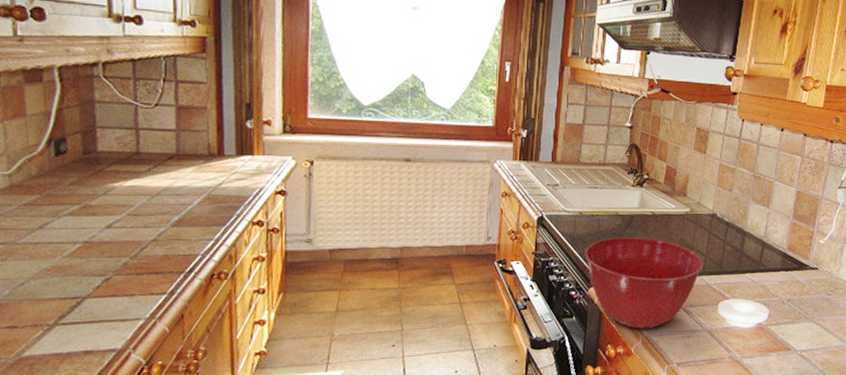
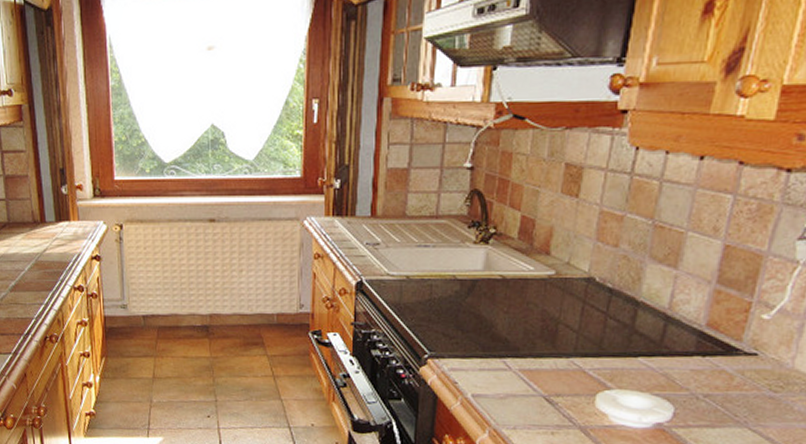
mixing bowl: present [585,237,703,329] -> none [414,306,574,420]

